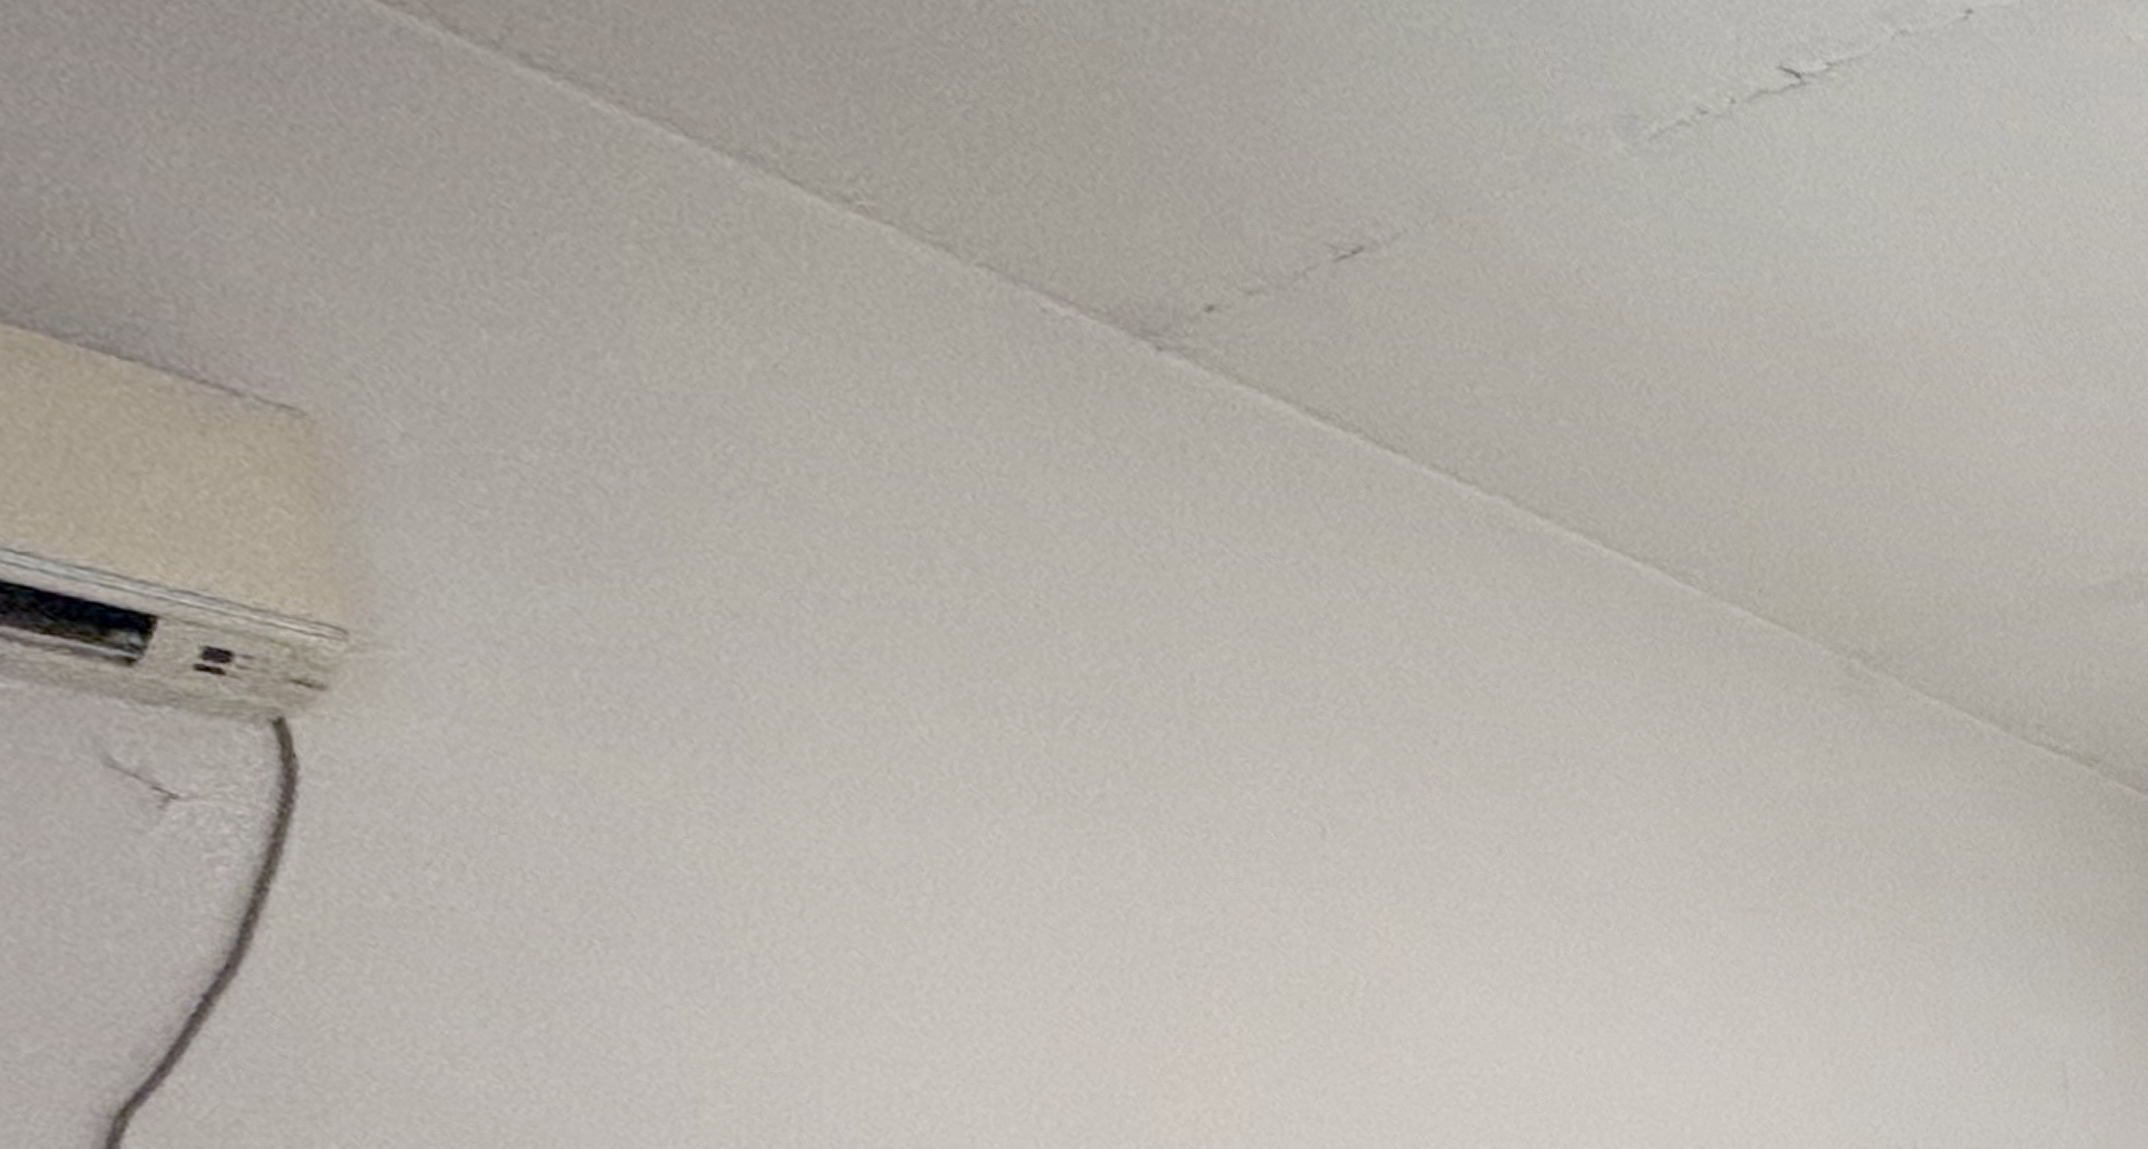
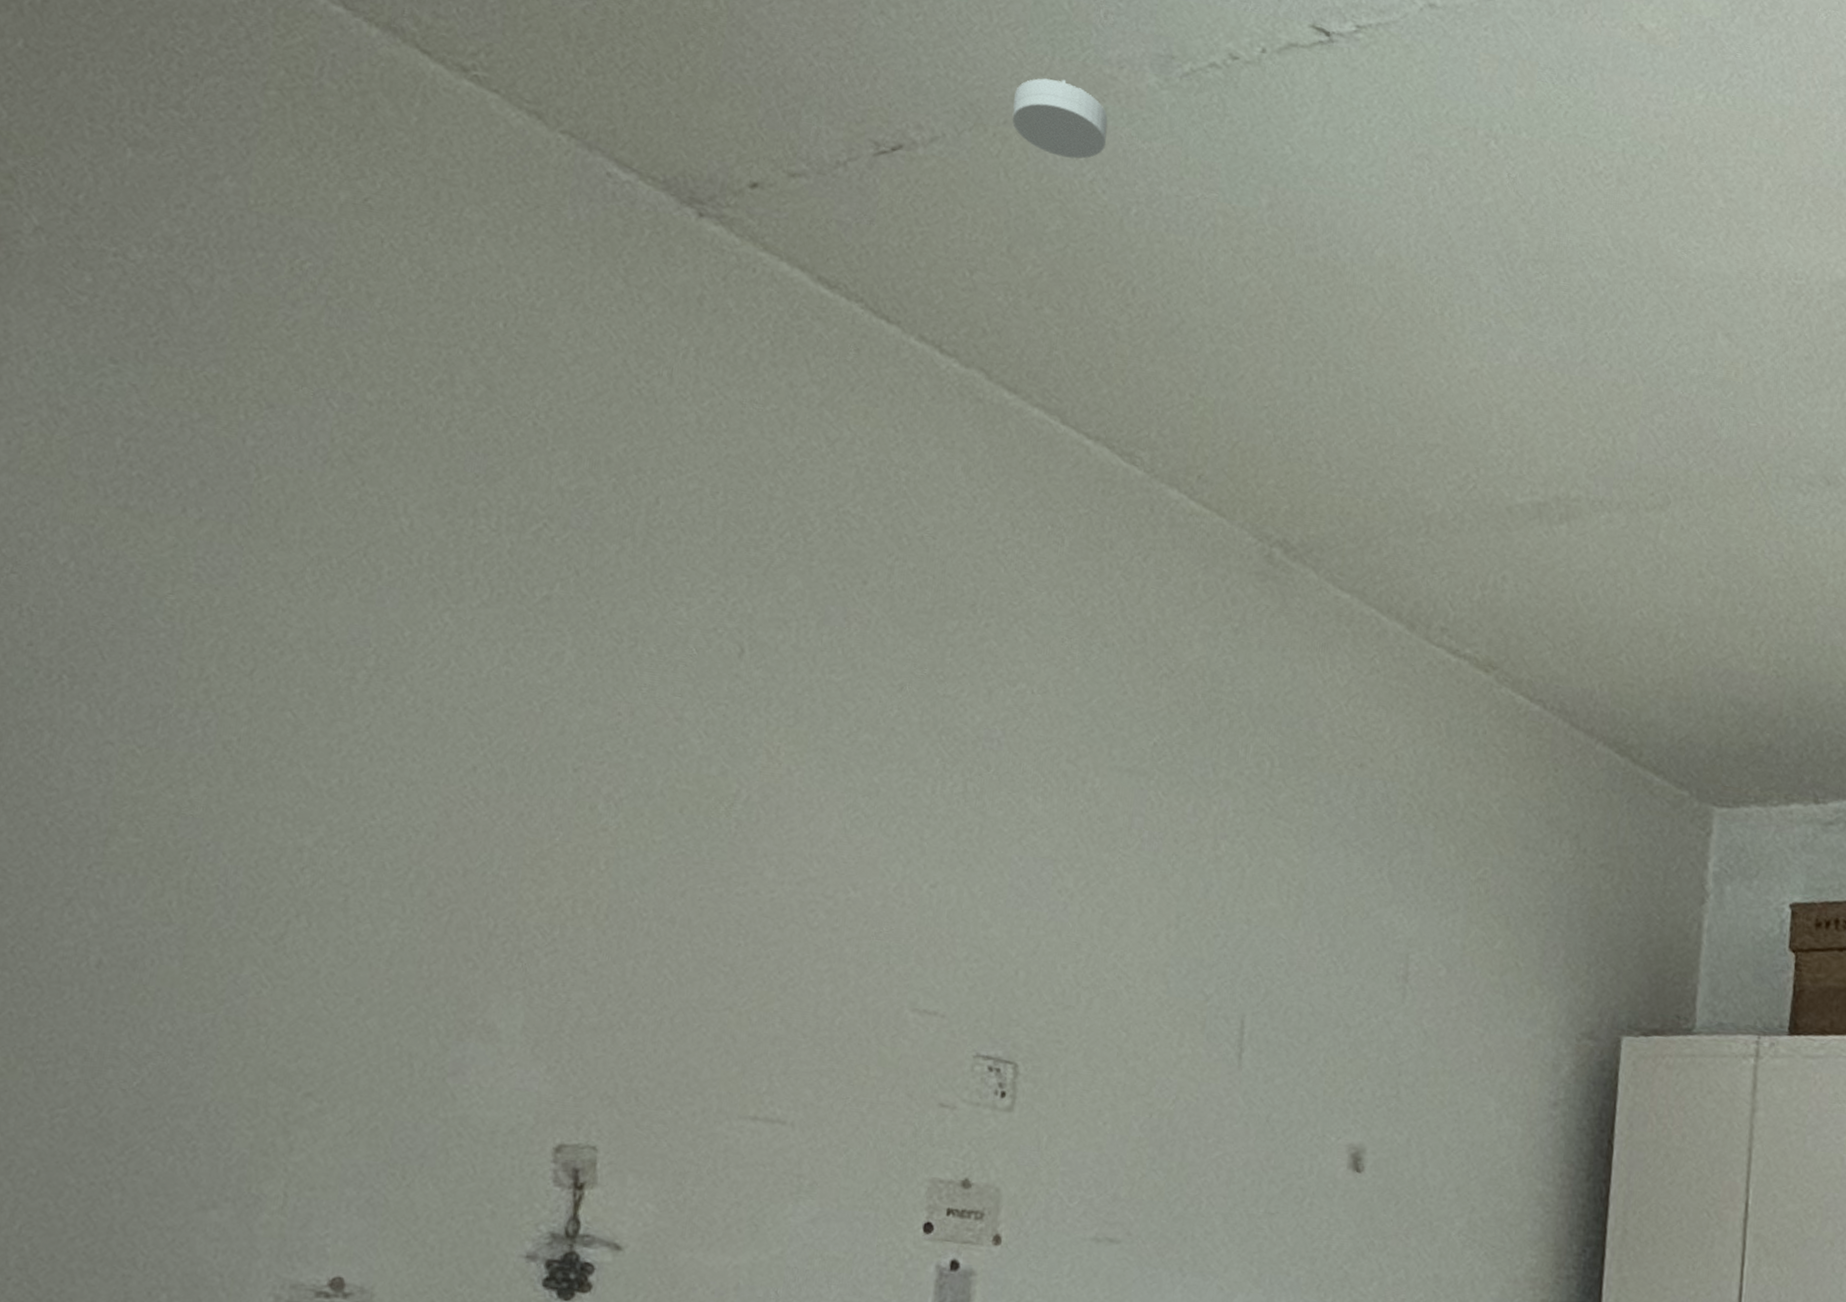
smoke detector: none [1472,153,1584,246] -> present [1012,78,1108,159]

